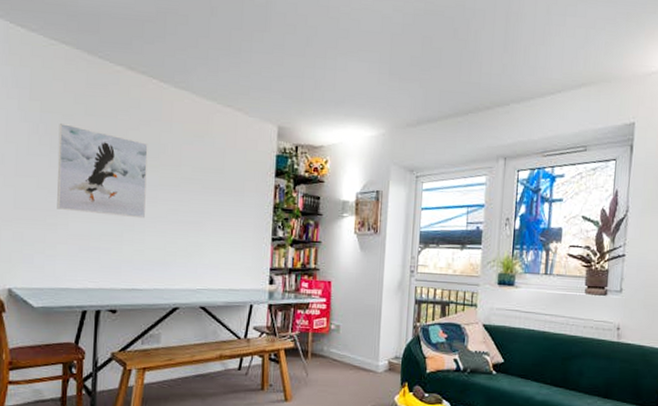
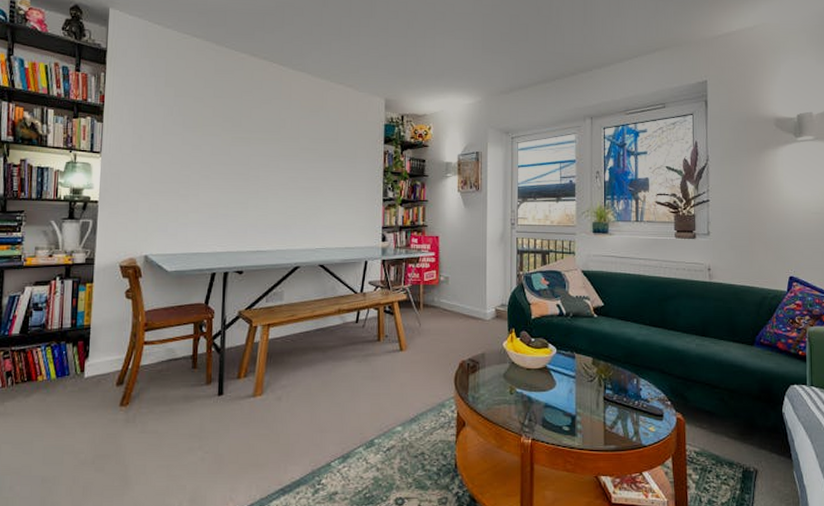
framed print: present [57,124,148,219] -> none [189,106,270,187]

